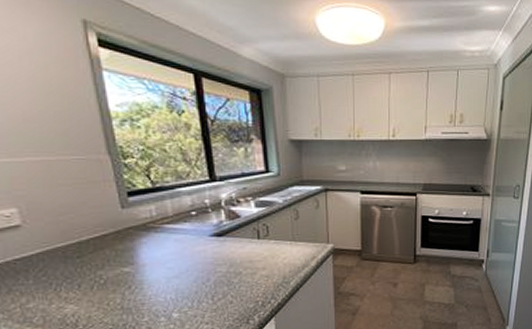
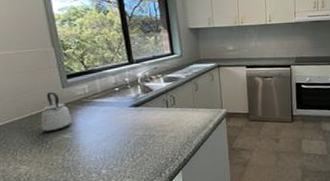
kettle: none [92,212,135,264] -> present [40,91,73,132]

